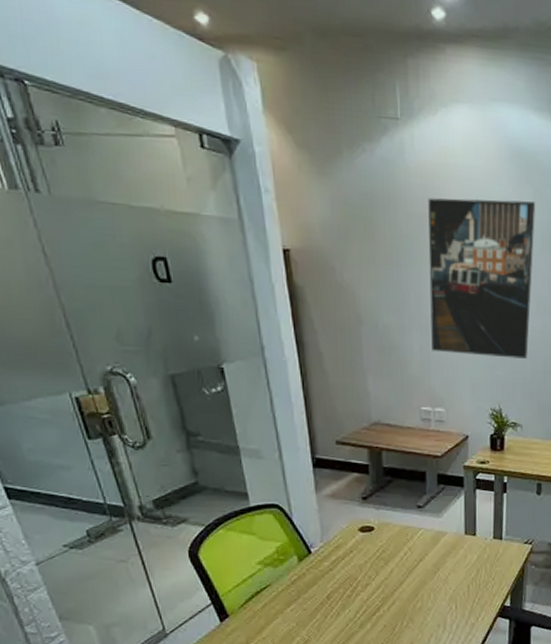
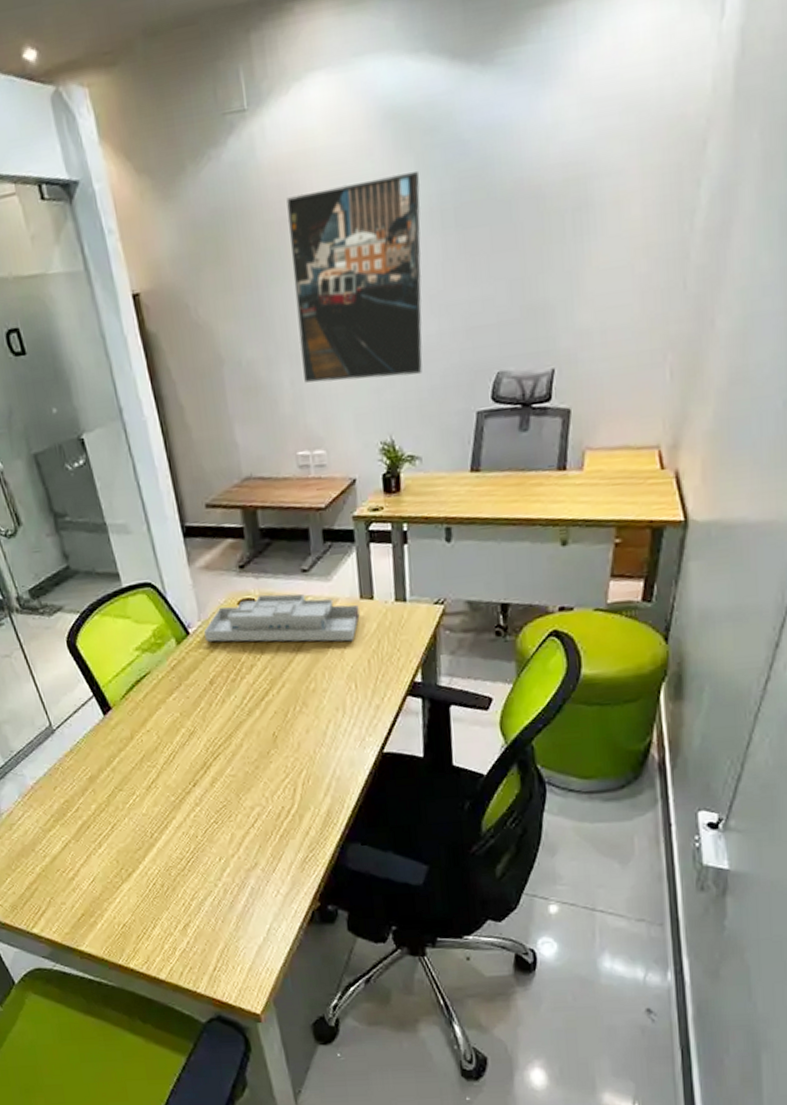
desk organizer: none [325,524,463,569] -> present [204,593,360,642]

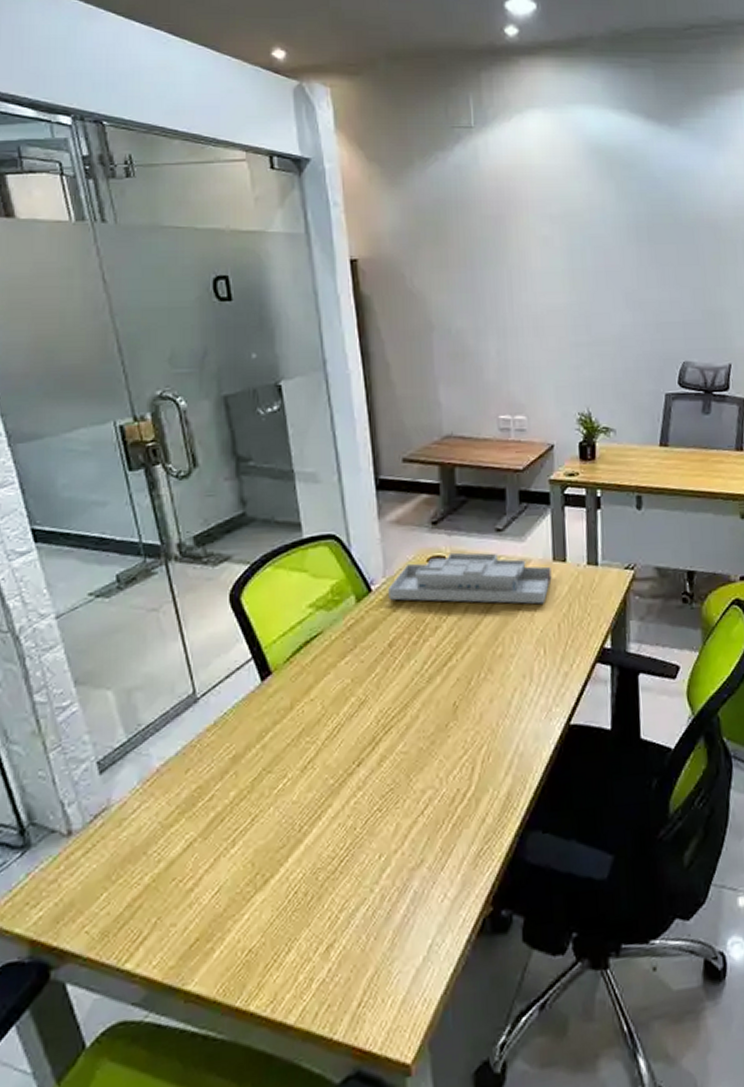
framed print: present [286,172,423,383] -> none [503,195,619,357]

